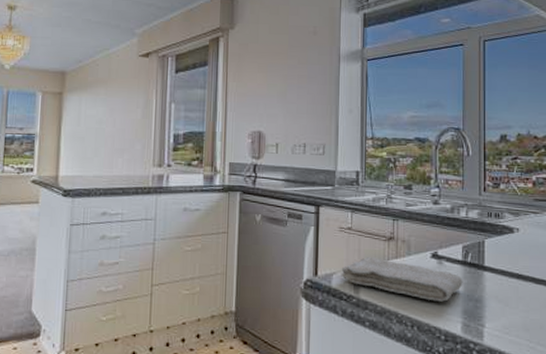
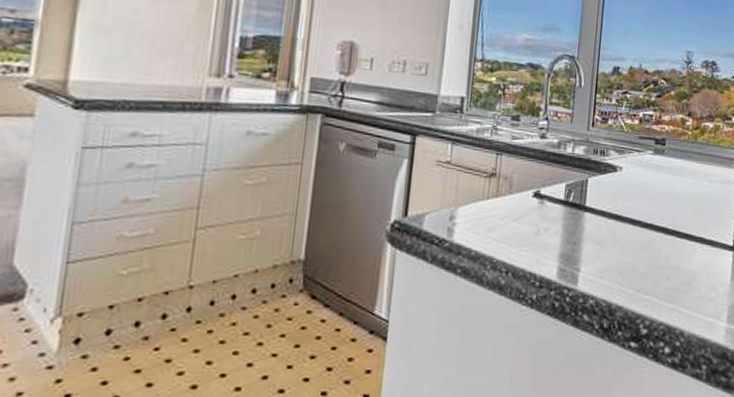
washcloth: present [341,257,463,302] -> none [434,195,563,245]

